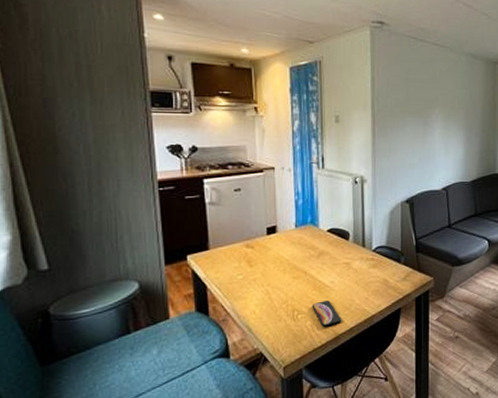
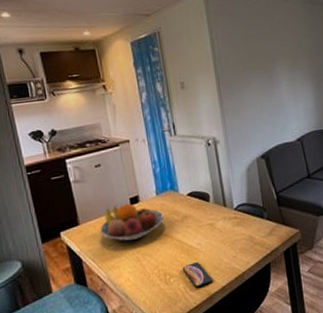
fruit bowl: none [231,234,300,272] -> present [100,204,164,241]

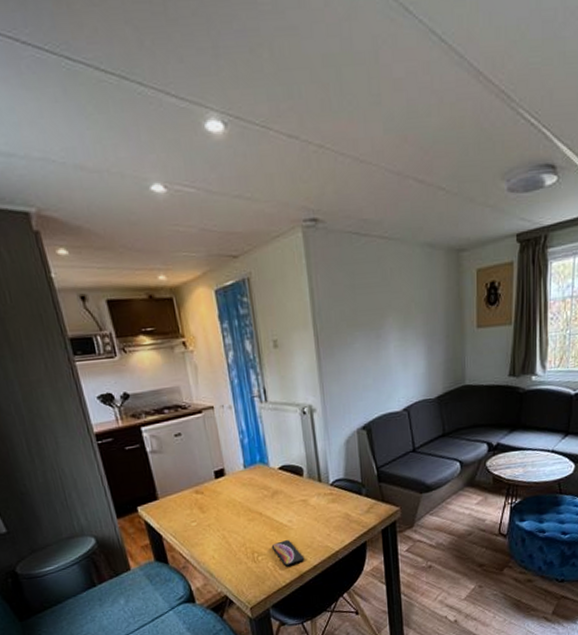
fruit bowl: present [100,204,164,241] -> none [181,477,253,517]

